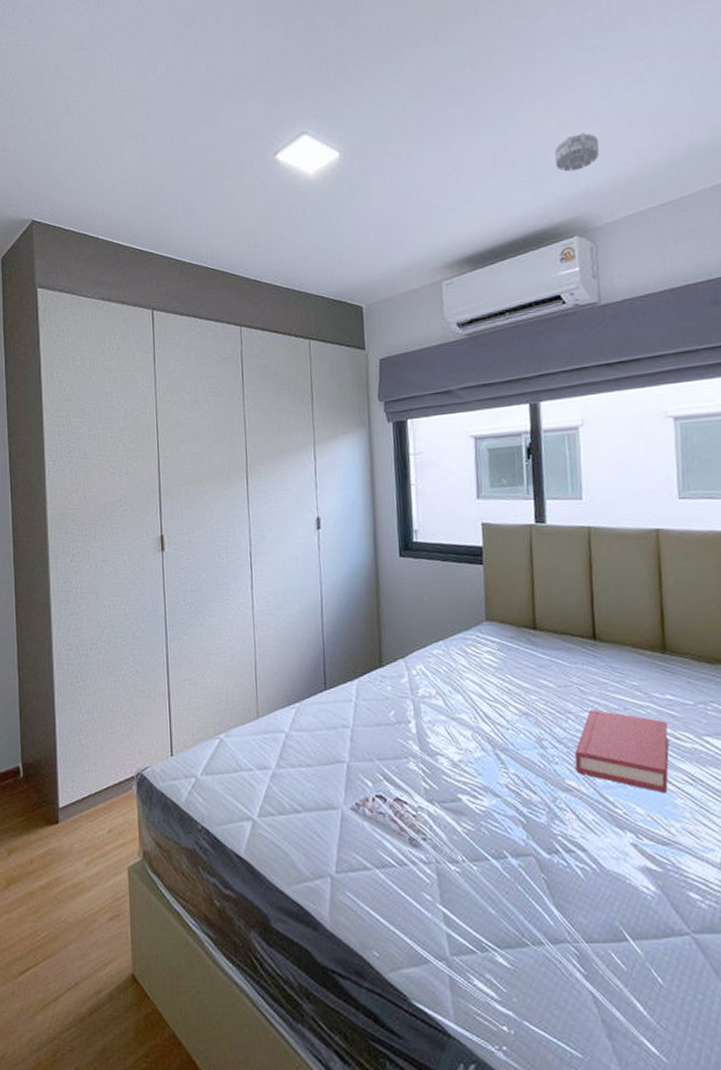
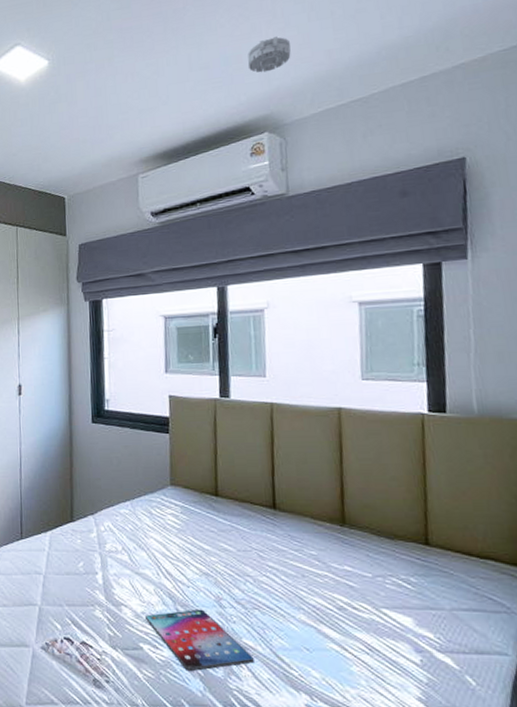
tablet: none [462,752,578,820] -> present [144,609,254,672]
hardback book: present [574,709,669,793] -> none [252,574,346,660]

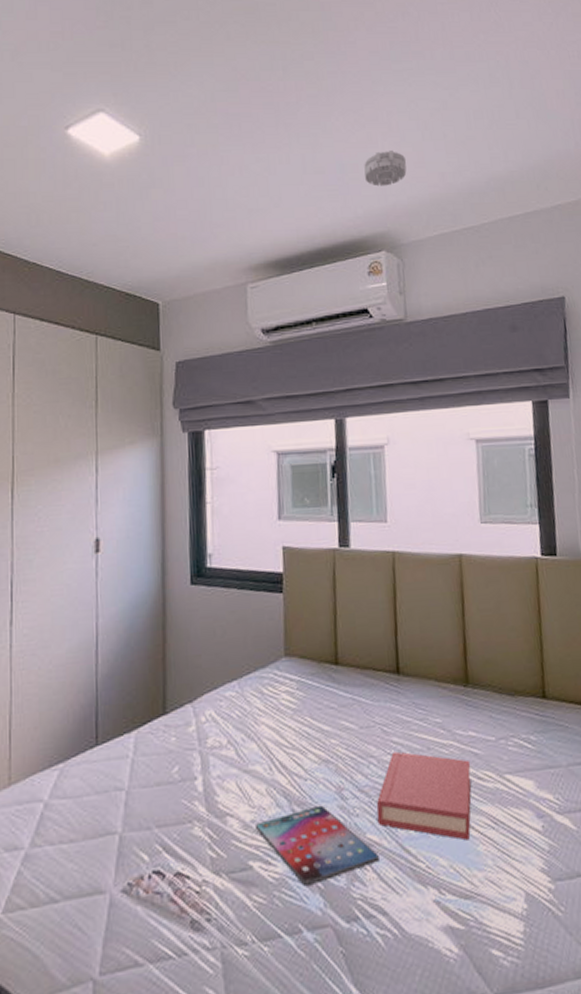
hardback book: none [252,574,346,660] -> present [376,751,472,841]

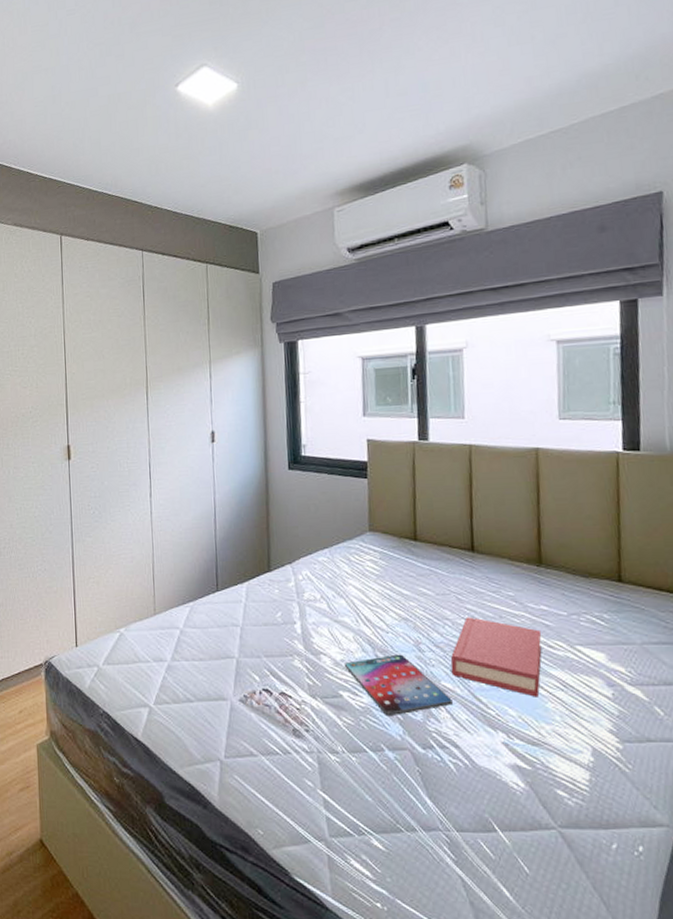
smoke detector: present [364,151,407,187] -> none [446,62,491,101]

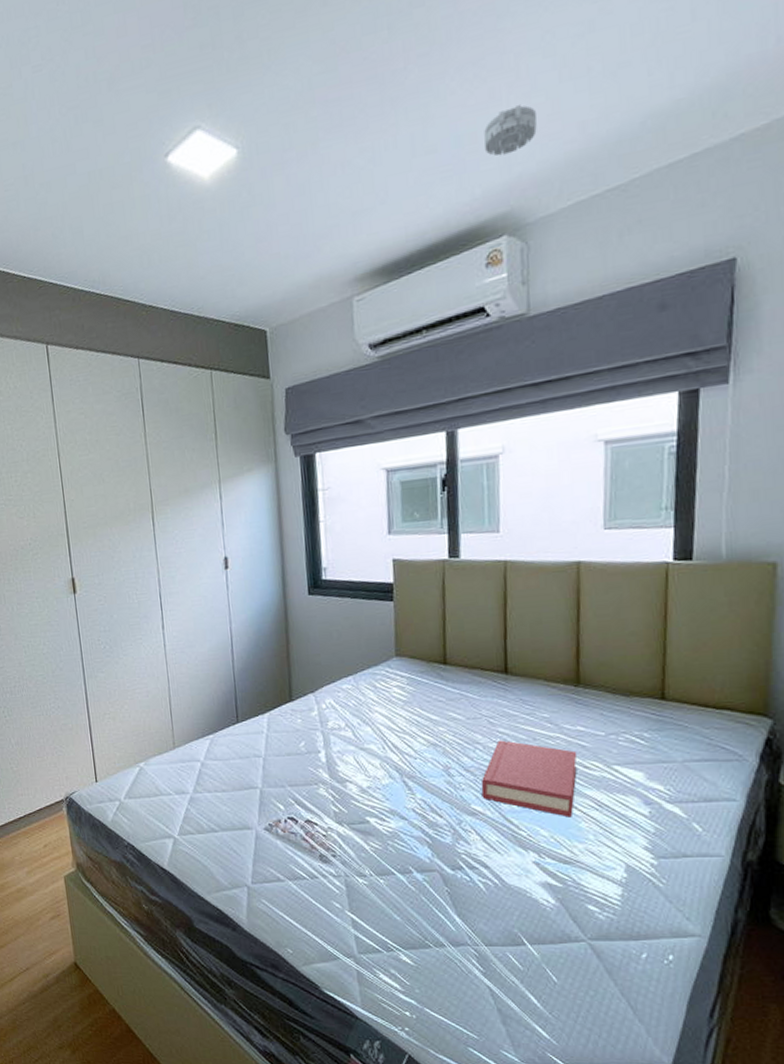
tablet: present [344,654,453,717] -> none [370,779,483,840]
smoke detector: none [446,62,491,101] -> present [484,105,538,156]

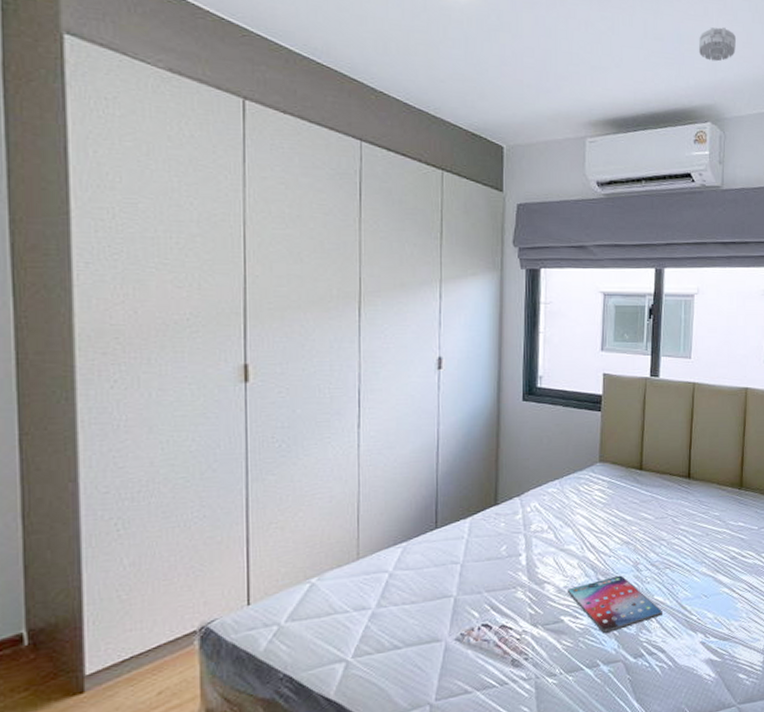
tablet: none [370,779,483,840] -> present [567,575,662,634]
hardback book: present [481,740,578,818] -> none [663,536,738,600]

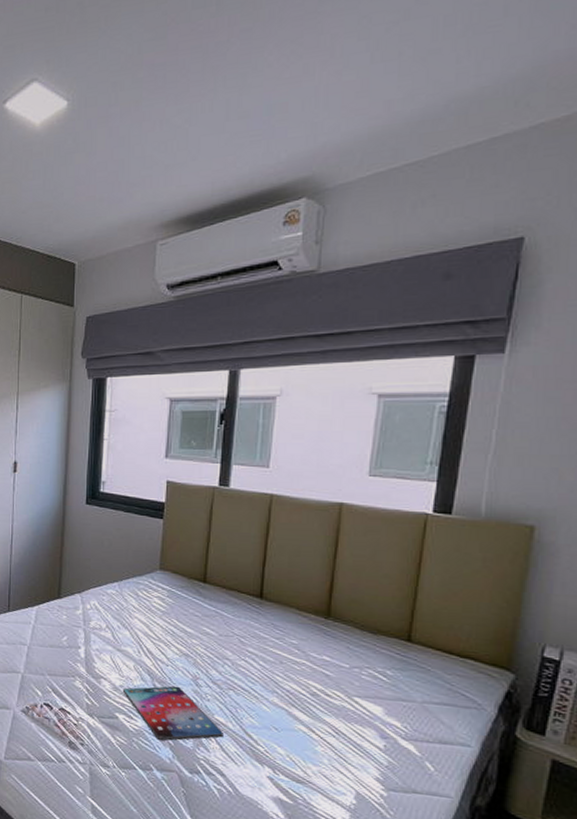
smoke detector: present [698,27,737,62] -> none [293,81,347,126]

